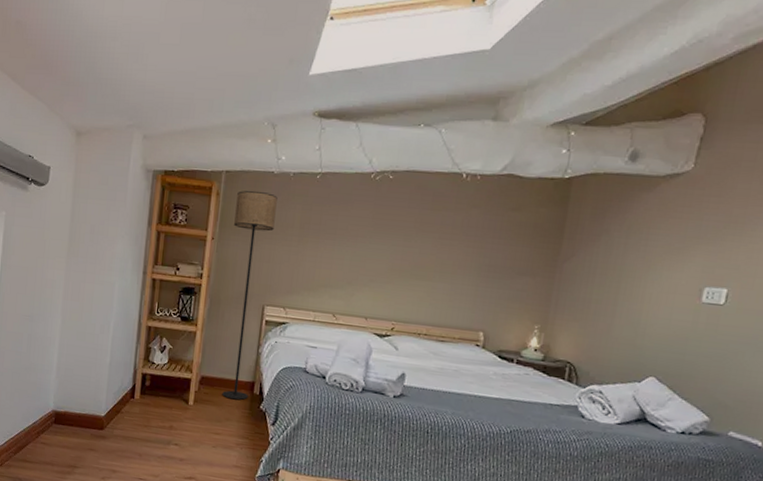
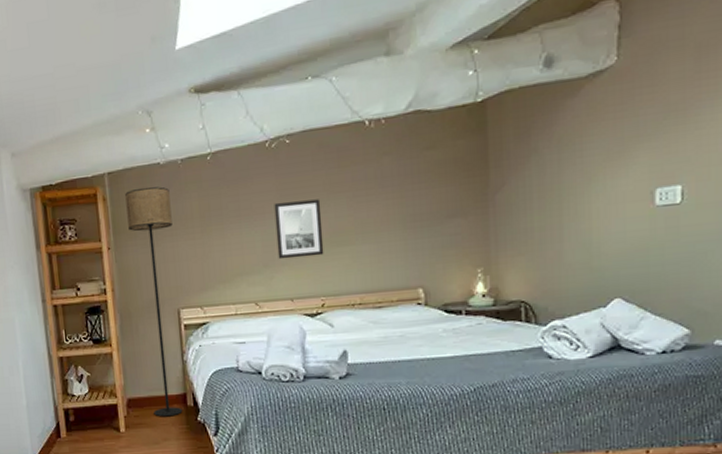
wall art: none [361,229,410,285] -> present [274,199,324,260]

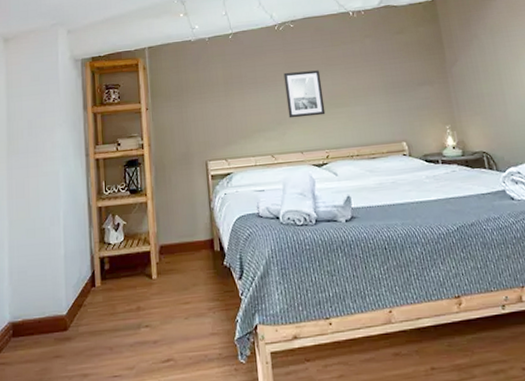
floor lamp: present [125,186,183,417] -> none [162,59,210,263]

